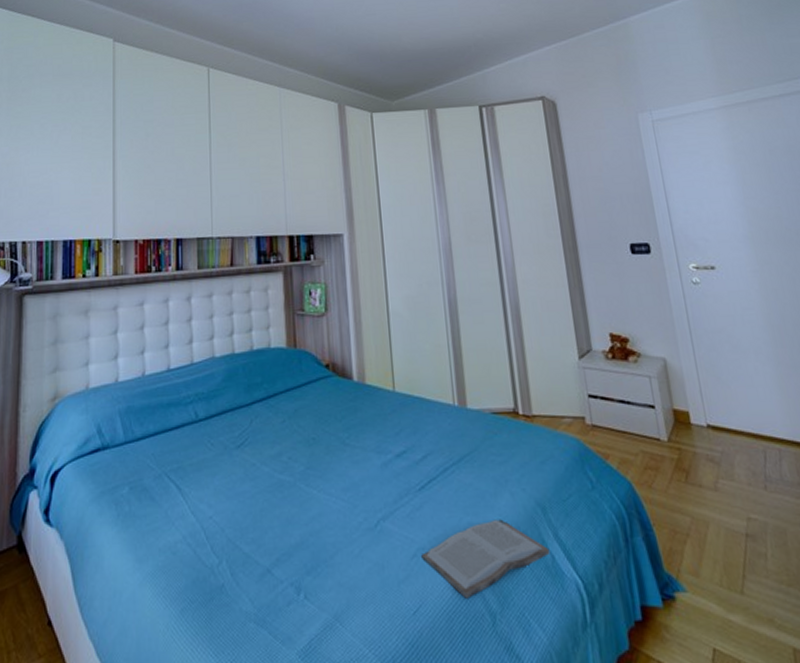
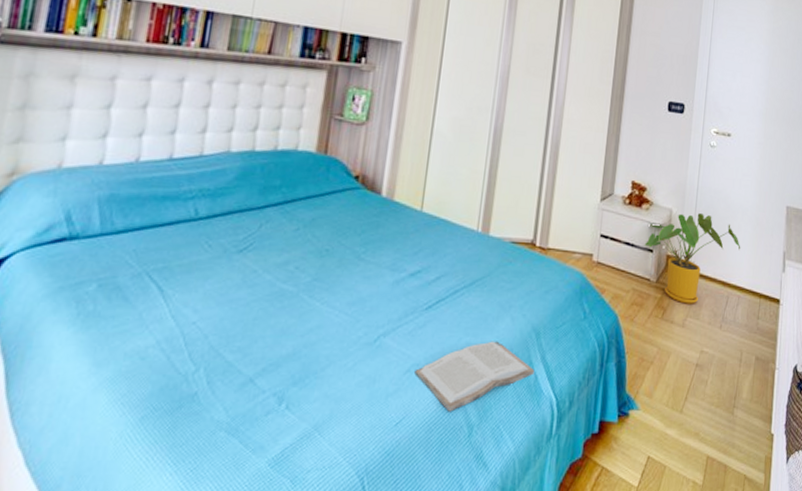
house plant: none [642,359,766,464] -> present [644,213,741,304]

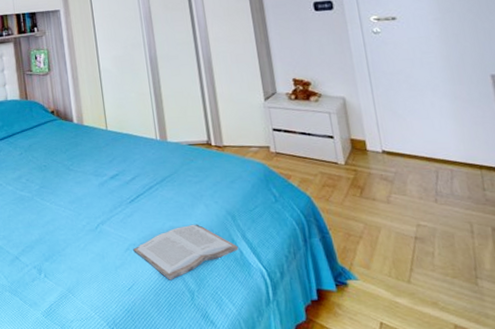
house plant: present [644,213,741,304] -> none [322,96,441,182]

